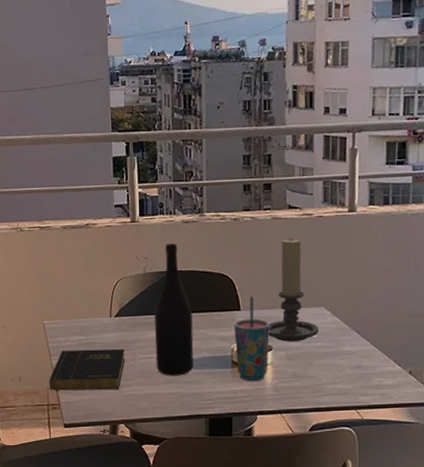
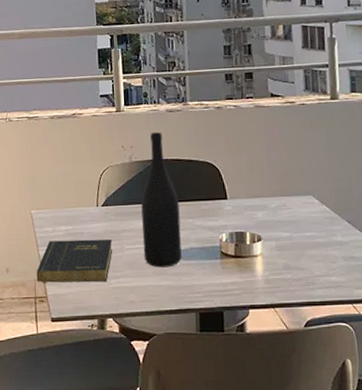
cup: present [234,296,270,382] -> none [222,185,258,274]
candle holder: present [268,237,318,342] -> none [256,125,308,232]

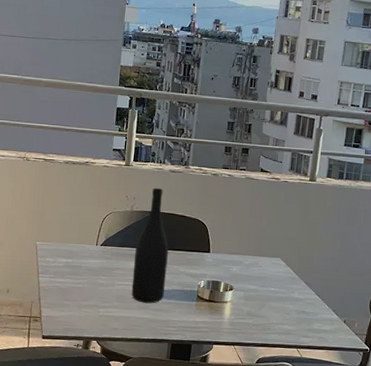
book: present [36,239,113,284] -> none [33,270,106,309]

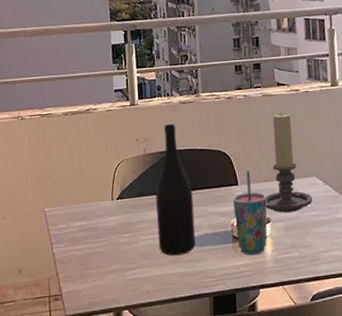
cup: none [201,242,233,316] -> present [233,171,267,256]
candle holder: none [231,196,274,285] -> present [265,112,312,213]

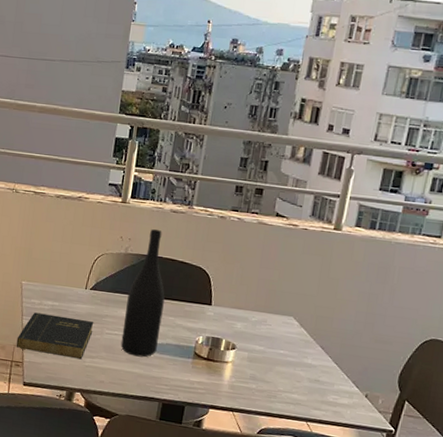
book: none [50,232,128,282] -> present [16,312,94,359]
cup: present [233,171,267,256] -> none [198,294,237,377]
candle holder: present [265,112,312,213] -> none [234,244,284,346]

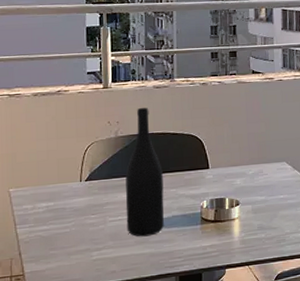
book: present [16,312,94,359] -> none [13,213,95,262]

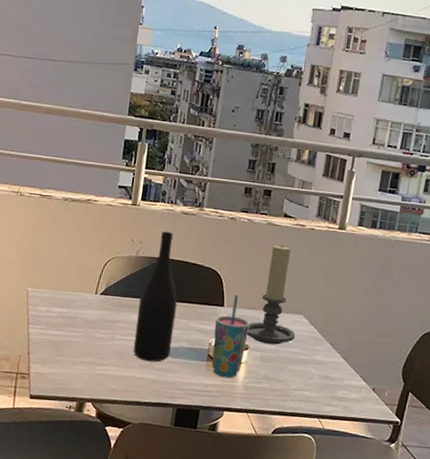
cup: none [203,155,237,237] -> present [212,295,249,378]
candle holder: none [235,99,281,196] -> present [247,244,295,345]

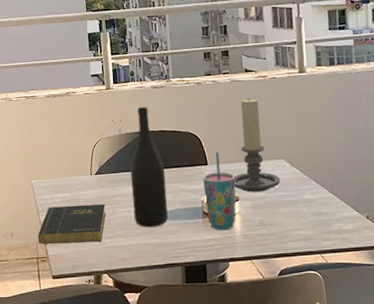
book: none [21,320,105,367] -> present [37,204,106,246]

